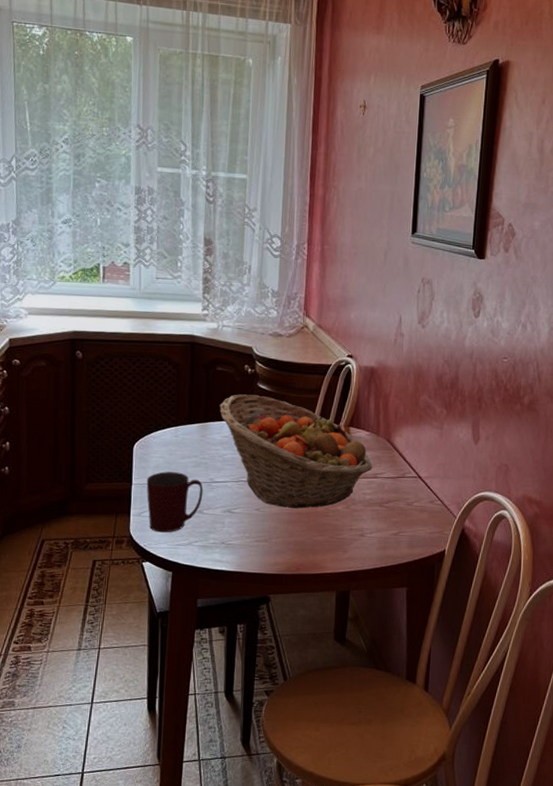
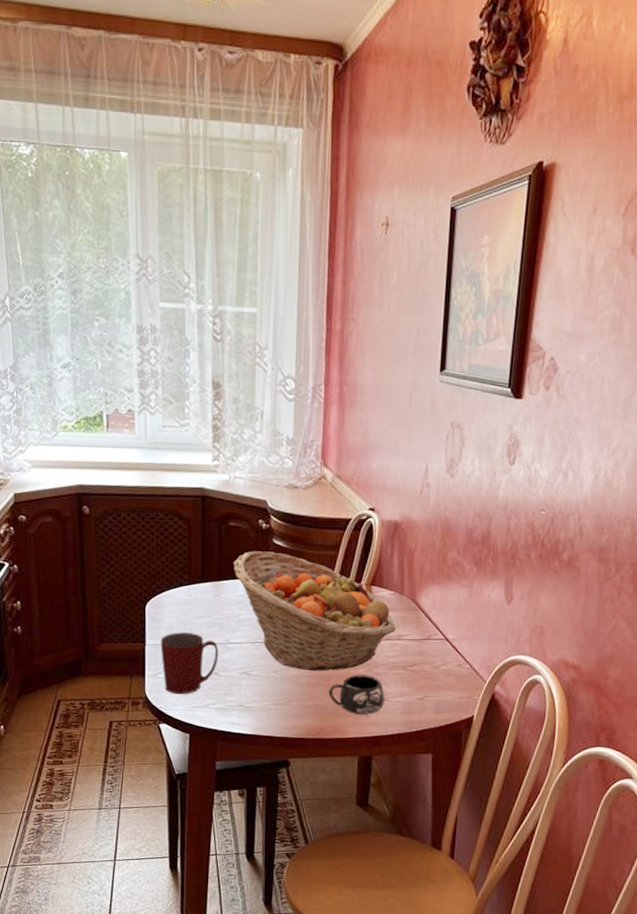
mug: none [308,511,362,550] -> present [328,675,385,715]

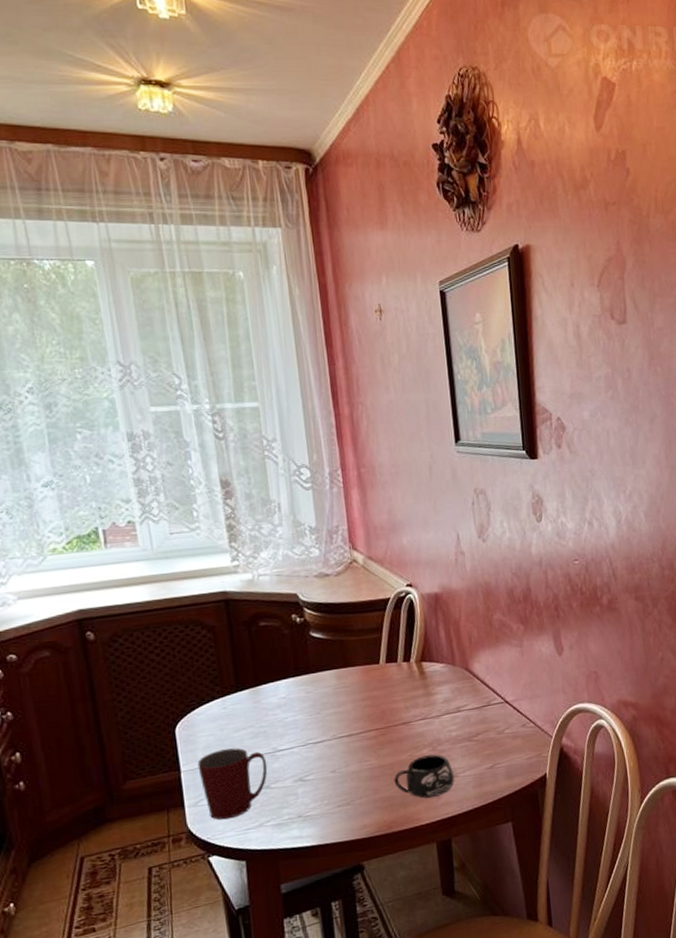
fruit basket: present [232,551,396,671] -> none [269,645,454,764]

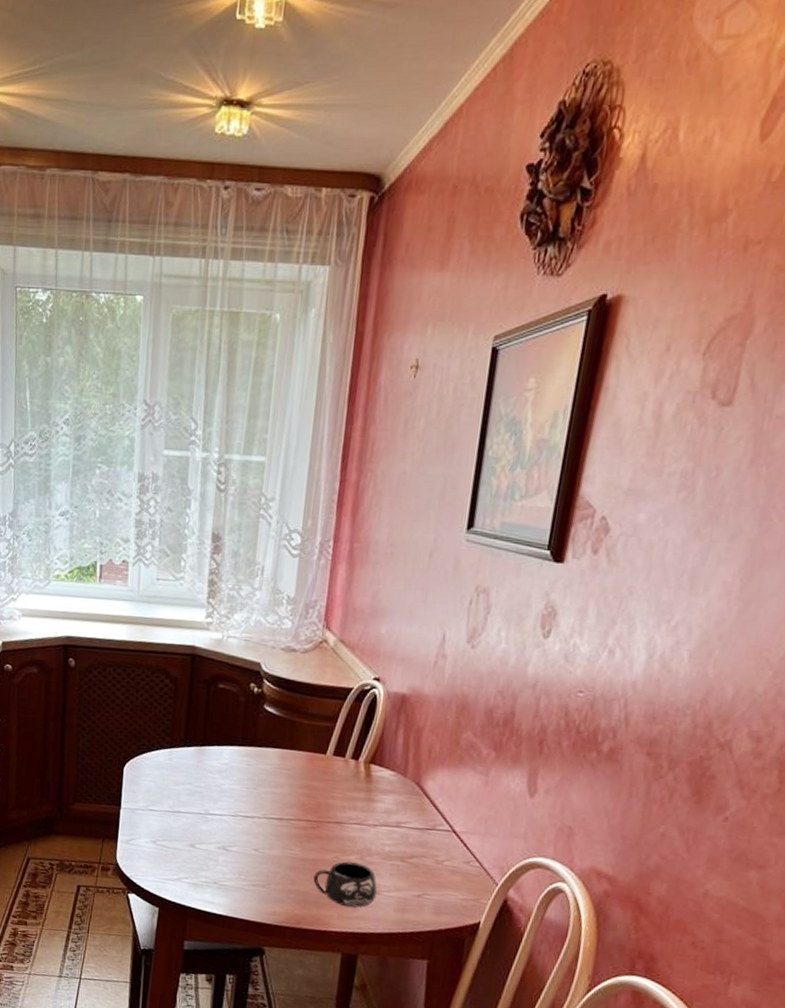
mug: present [197,747,268,820] -> none [135,797,197,865]

